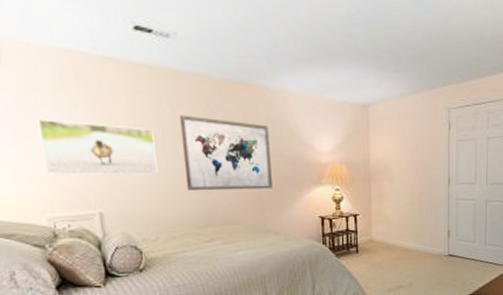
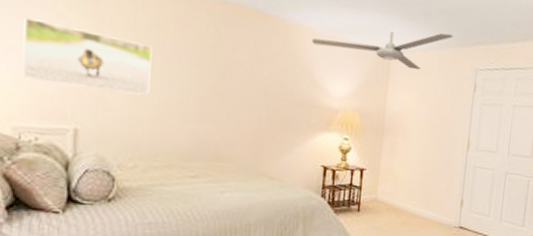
wall art: present [179,115,272,191] -> none [178,35,280,129]
ceiling fan: none [294,78,424,117] -> present [312,31,453,70]

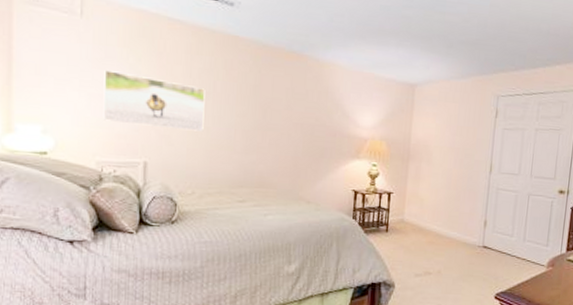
ceiling fan: present [312,31,453,70] -> none [342,62,474,99]

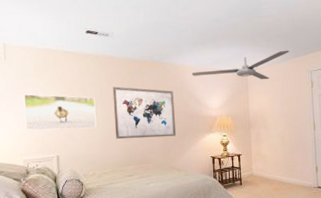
wall art: none [228,78,314,157] -> present [112,86,176,139]
ceiling fan: none [342,62,474,99] -> present [192,50,289,80]

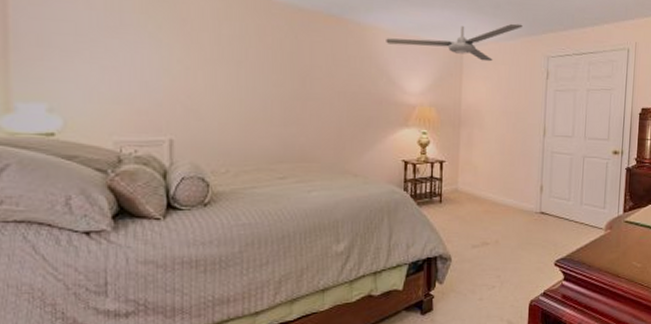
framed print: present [23,94,97,130] -> none [119,39,237,104]
wall art: present [112,86,176,139] -> none [264,45,357,128]

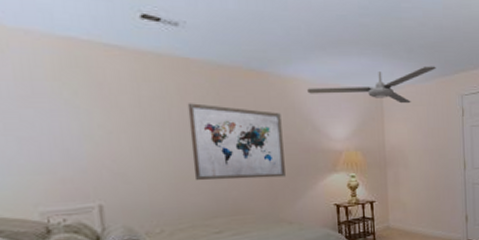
wall art: none [264,45,357,128] -> present [187,103,286,181]

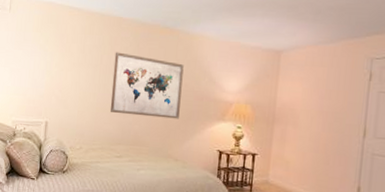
ceiling fan: present [307,66,436,104] -> none [210,27,344,64]

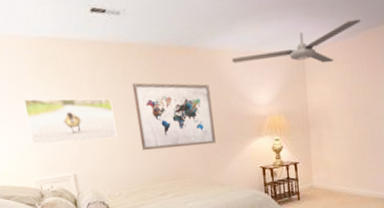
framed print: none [19,50,94,97] -> present [23,98,118,145]
ceiling fan: none [210,27,344,64] -> present [232,19,361,63]

